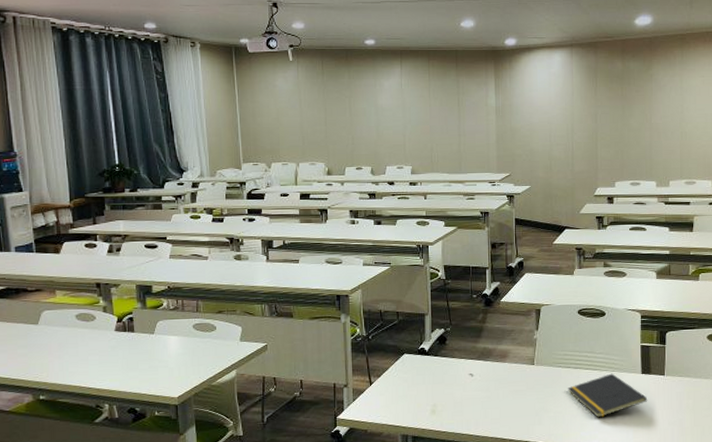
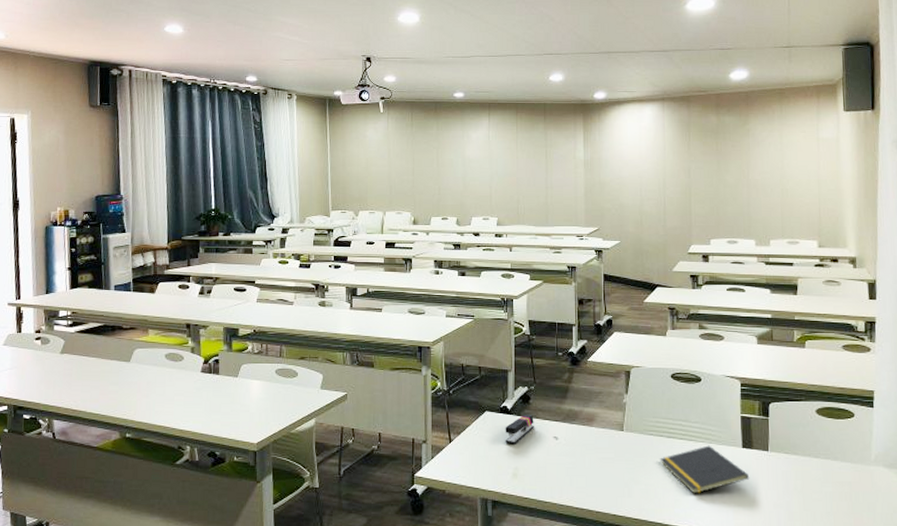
stapler: none [423,354,451,383] -> present [505,414,534,445]

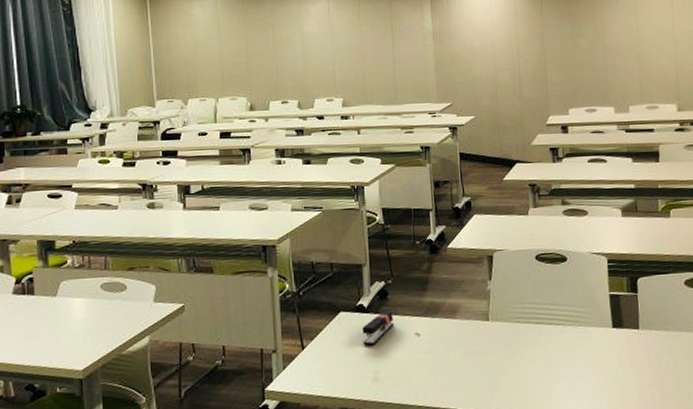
notepad: present [660,445,750,494] -> none [528,328,622,382]

